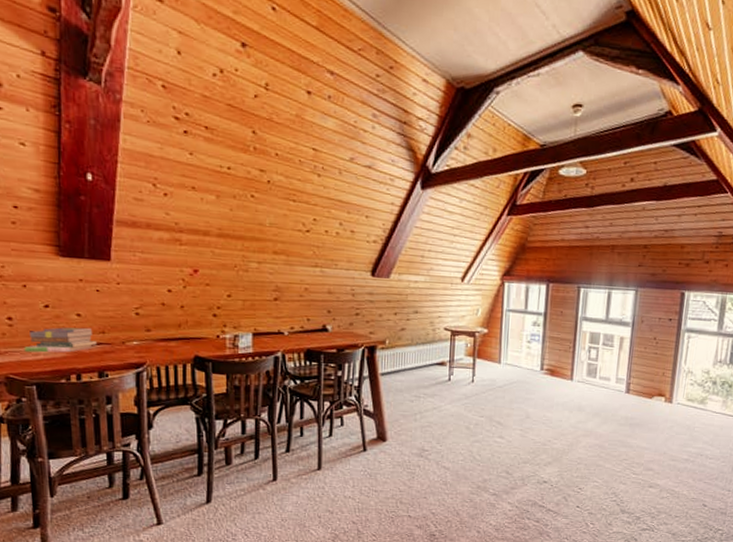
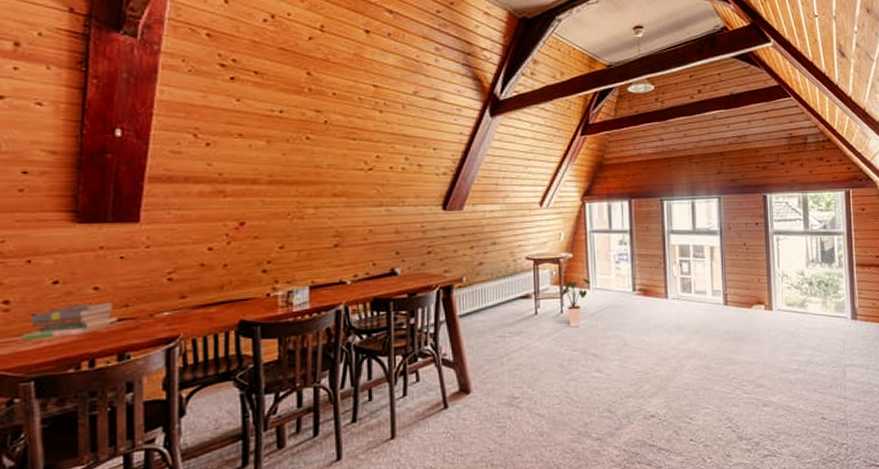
house plant: none [474,353,502,396] -> present [562,278,590,327]

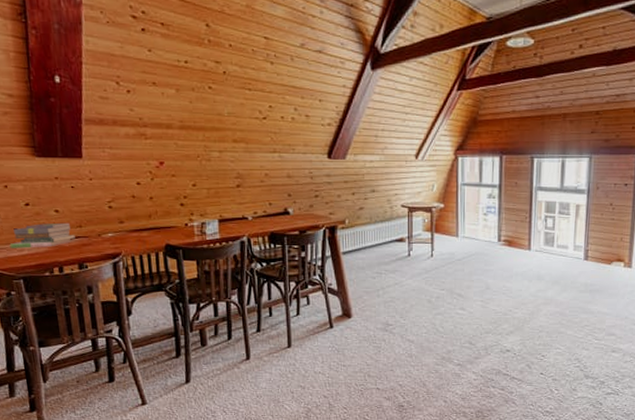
house plant: present [562,278,590,327] -> none [433,227,459,269]

